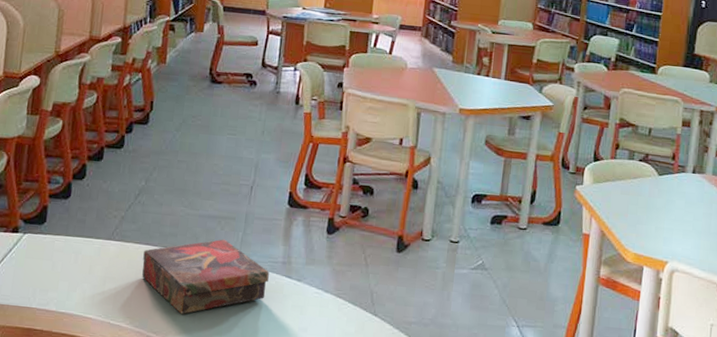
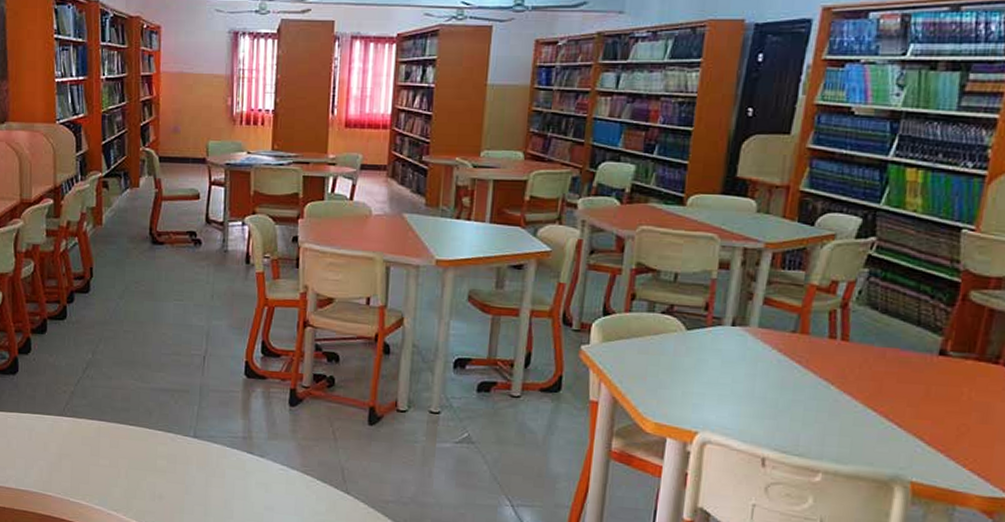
book: present [142,239,269,314] -> none [97,413,229,492]

